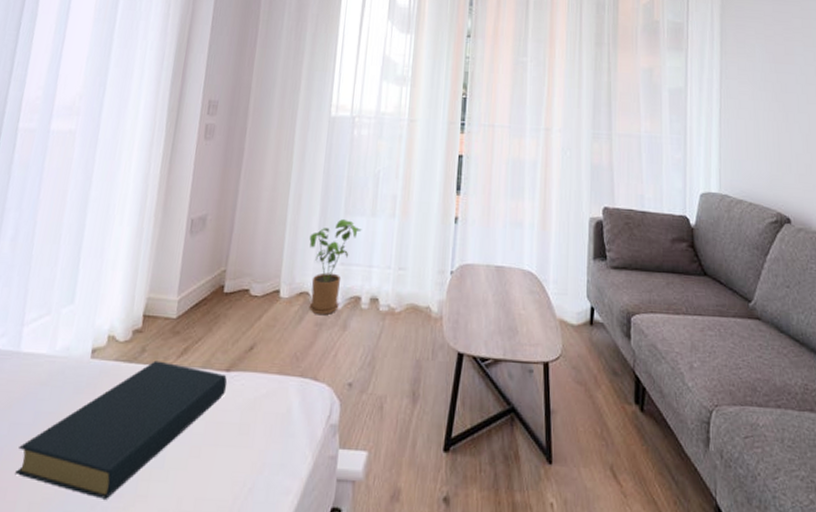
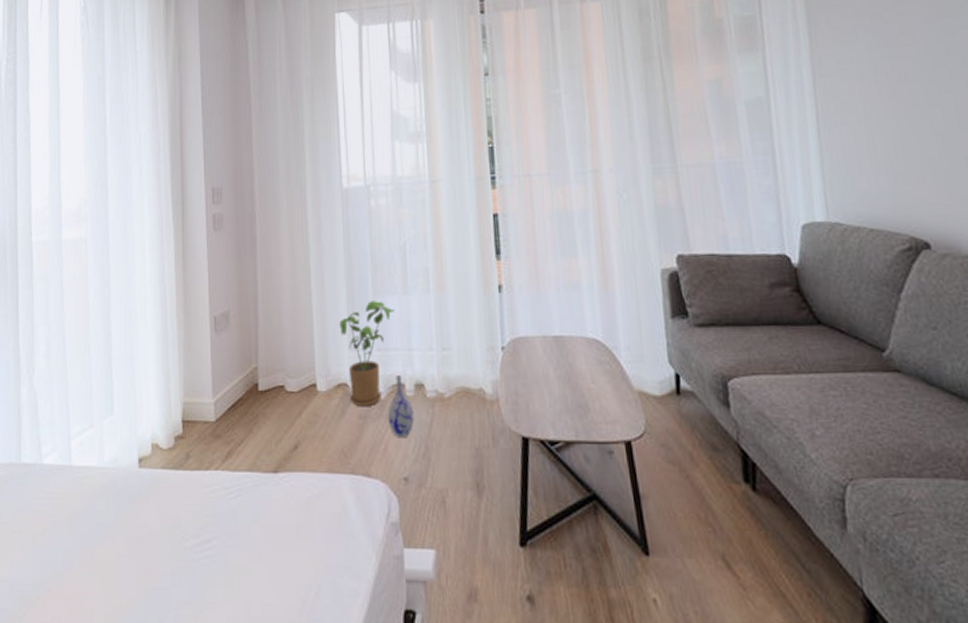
hardback book: present [15,360,228,499] -> none [86,466,277,607]
vase: none [341,289,366,347] -> present [388,375,414,439]

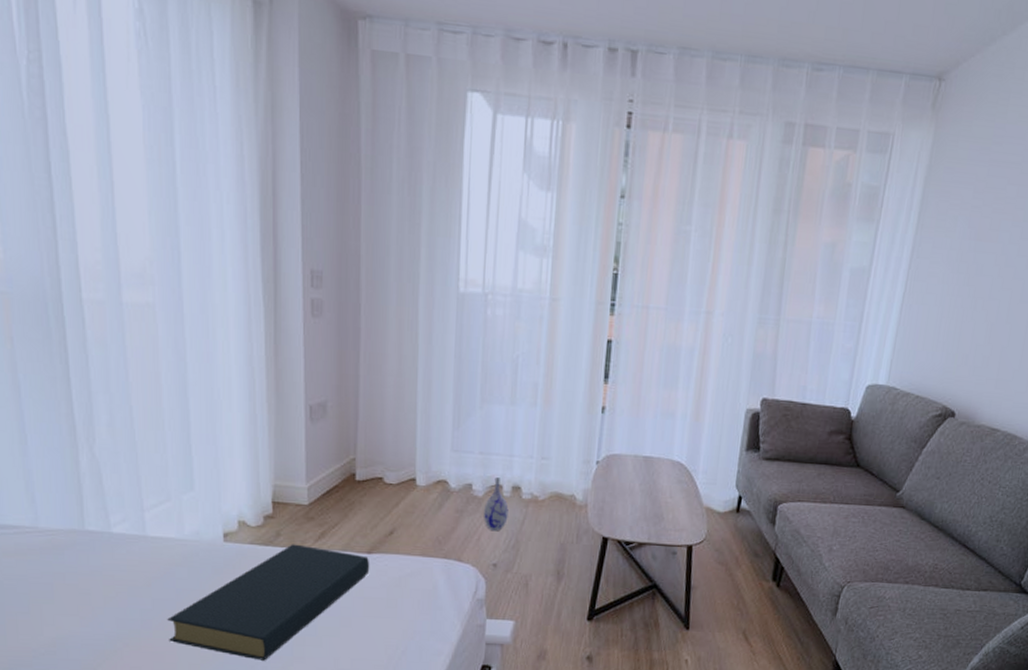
hardback book: none [86,466,277,607] -> present [167,544,370,661]
house plant: present [339,301,395,407] -> none [444,408,501,503]

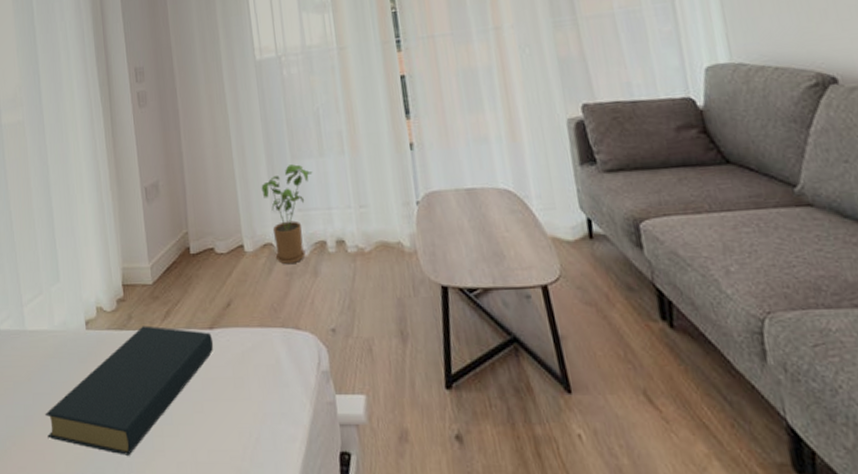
house plant: none [444,408,501,503] -> present [261,164,313,265]
vase: present [484,477,509,532] -> none [312,233,338,292]

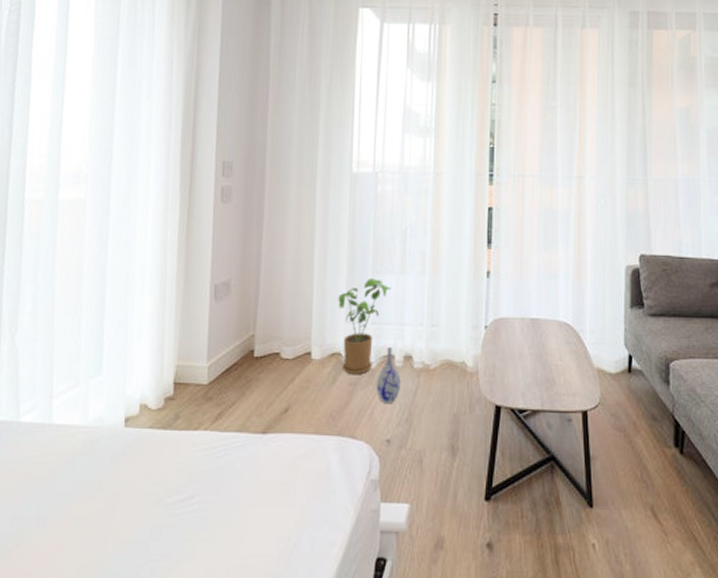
hardback book: present [45,326,214,456] -> none [60,426,265,560]
vase: none [312,233,338,292] -> present [377,347,401,404]

